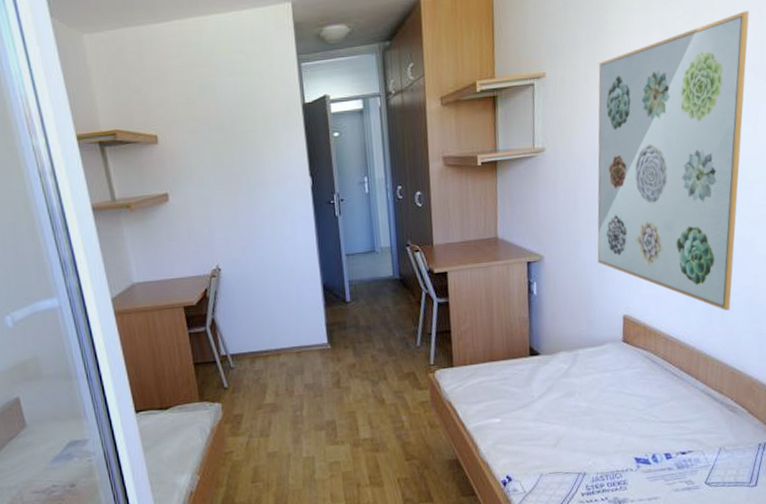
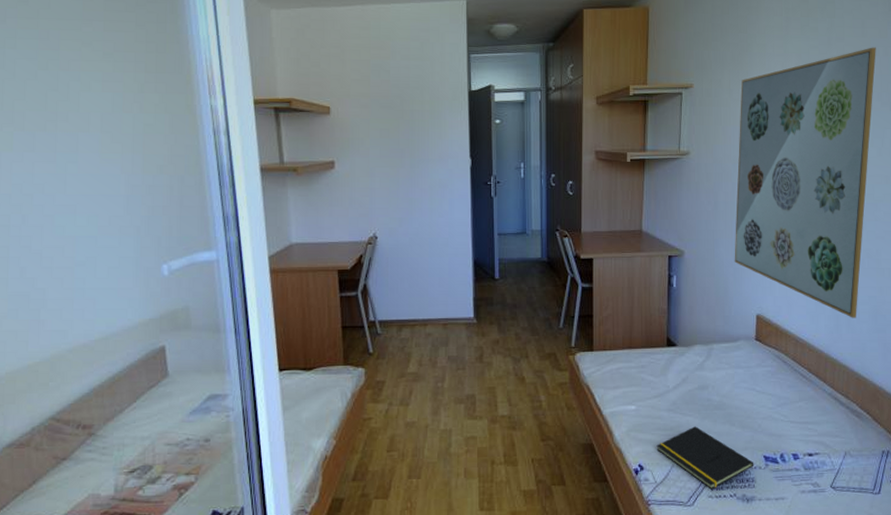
notepad: none [523,434,625,495] -> present [656,426,754,490]

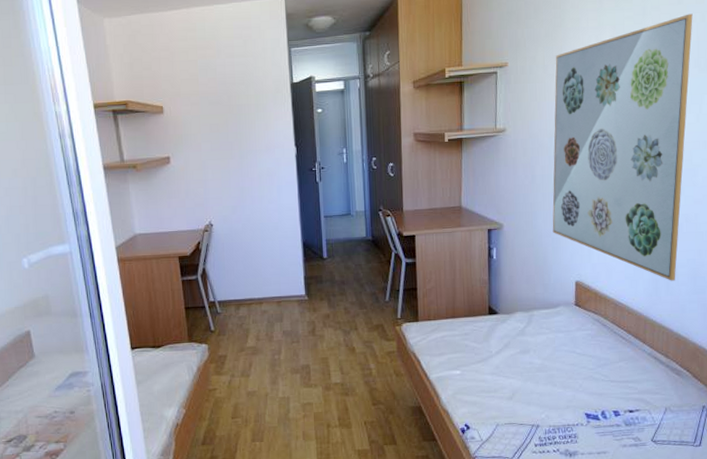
notepad: present [656,426,754,490] -> none [481,388,576,446]

